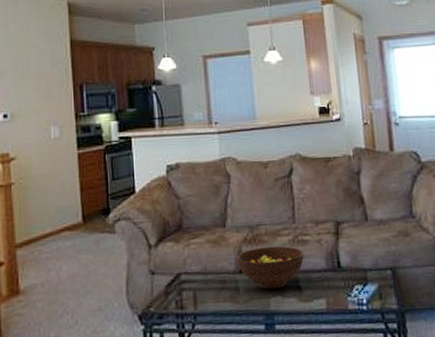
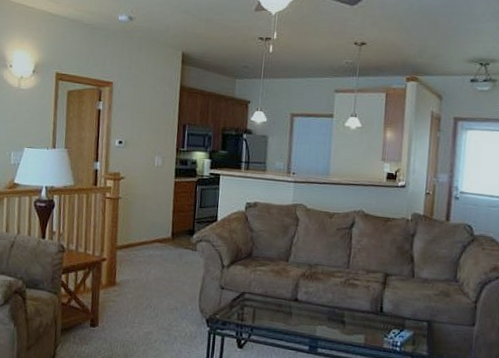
fruit bowl: present [236,246,304,290] -> none [293,283,352,320]

